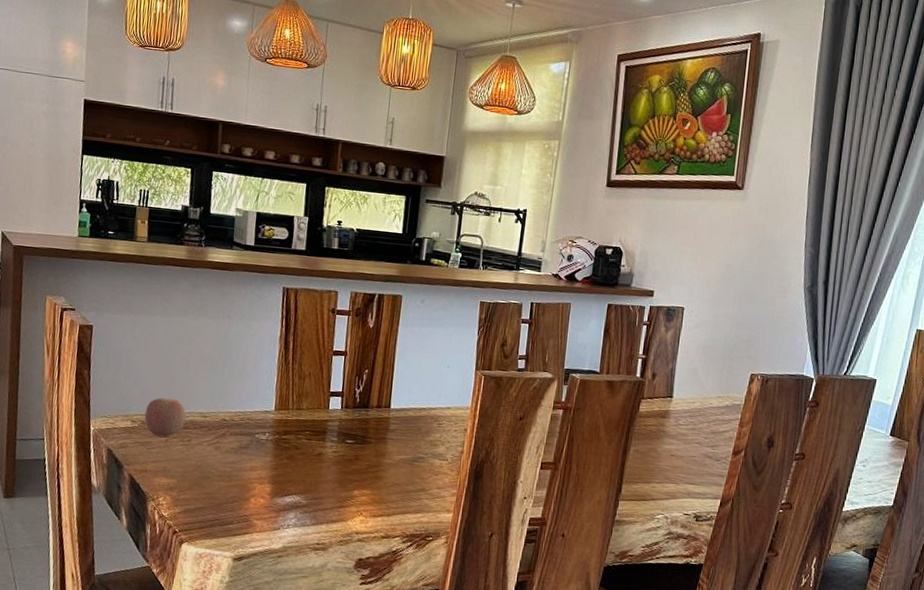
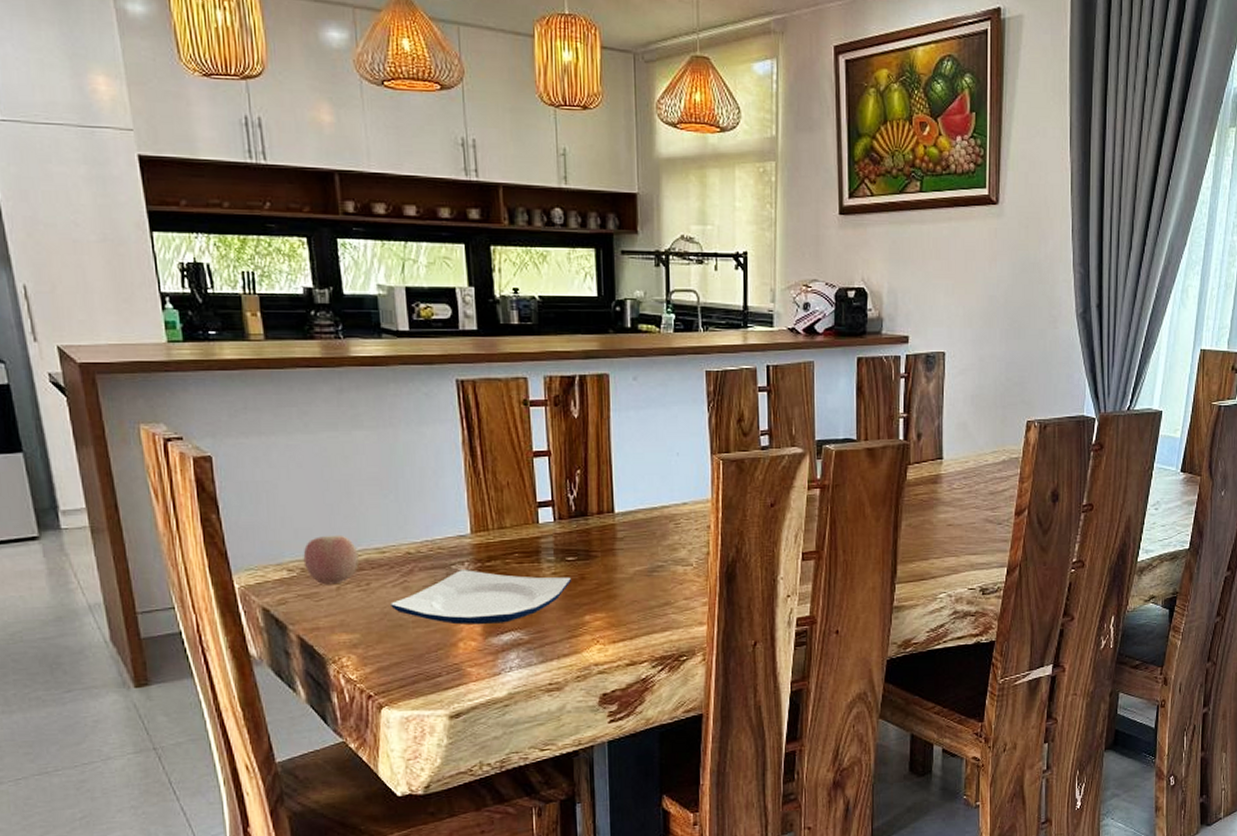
plate: none [203,439,348,488] -> present [391,570,571,625]

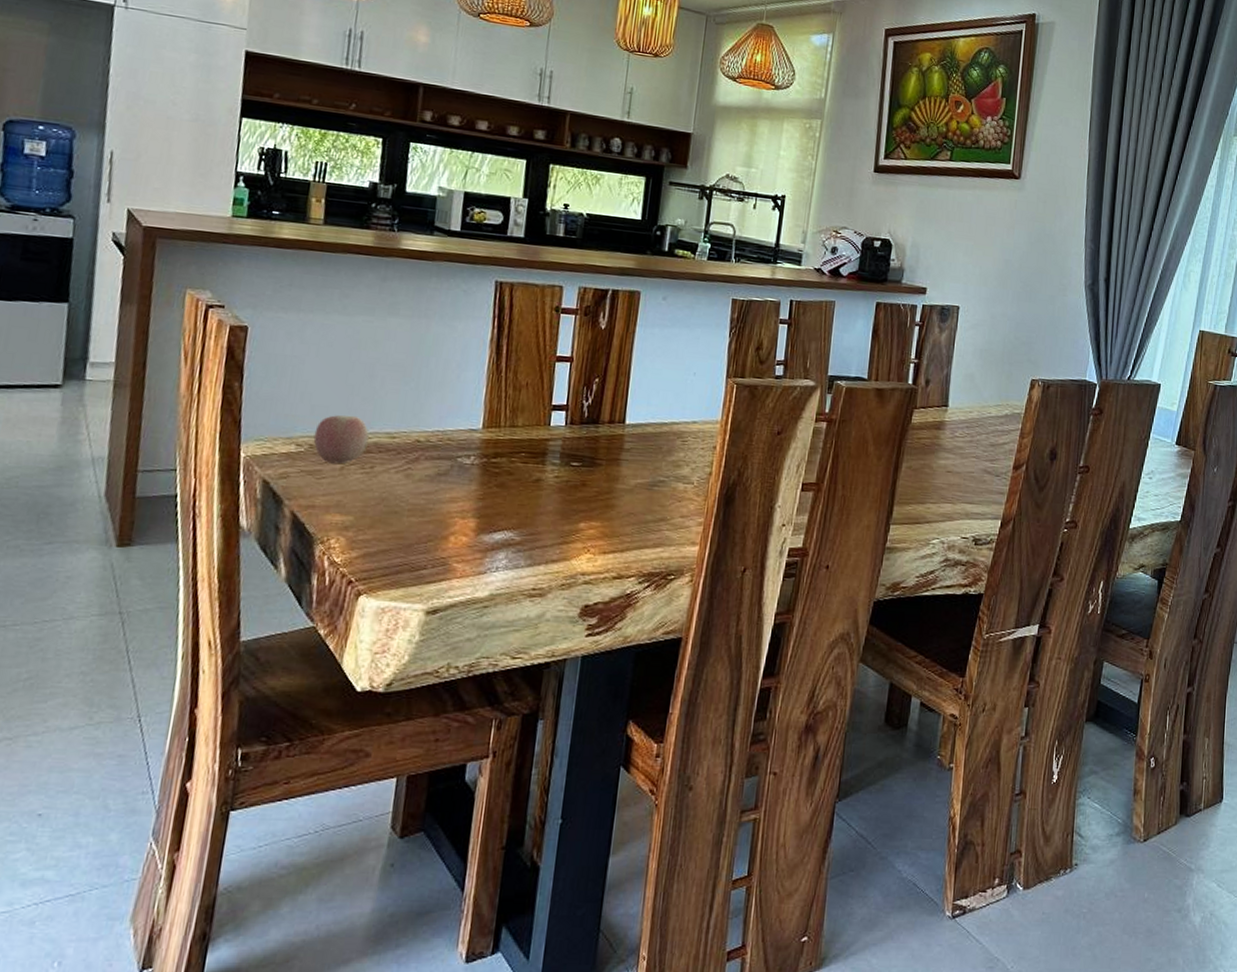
plate: present [391,570,571,625] -> none [390,463,572,522]

